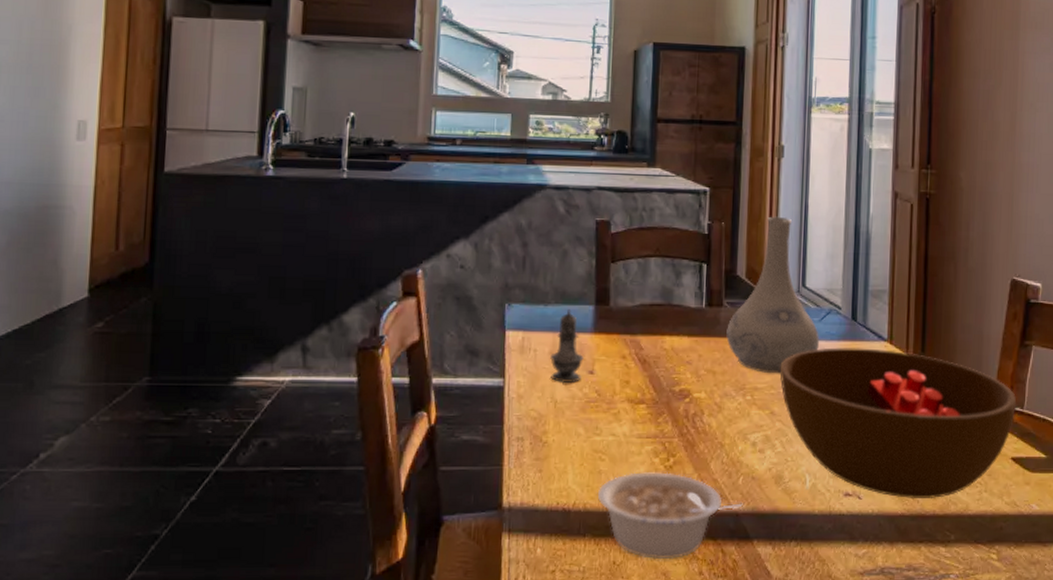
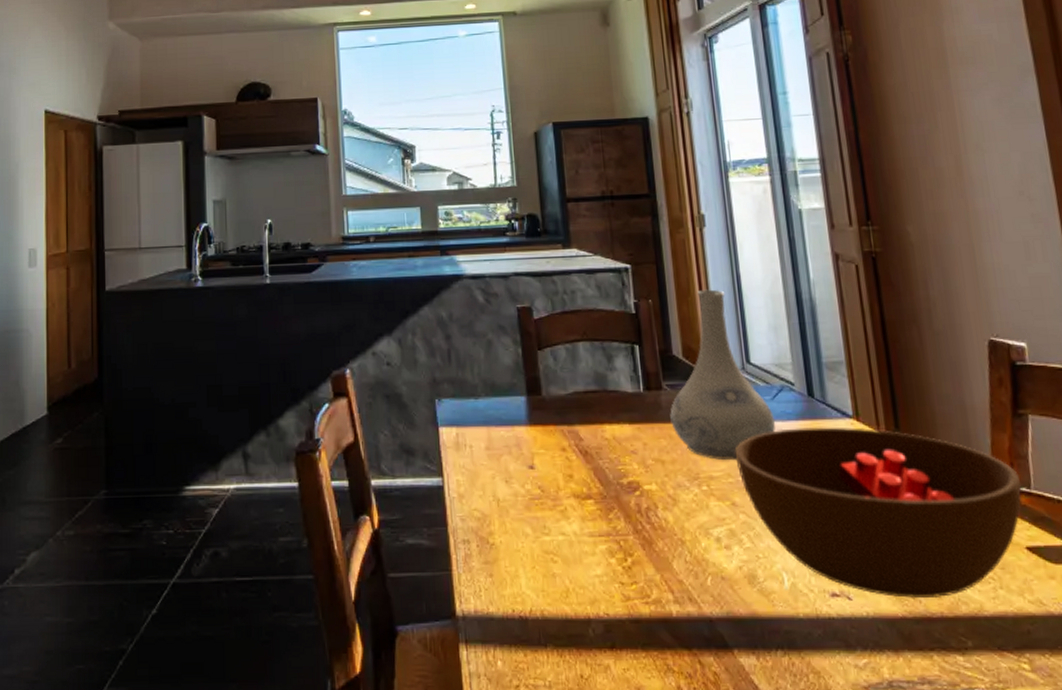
salt shaker: present [550,309,584,384] -> none [487,401,522,481]
legume: present [597,472,744,560] -> none [554,574,717,673]

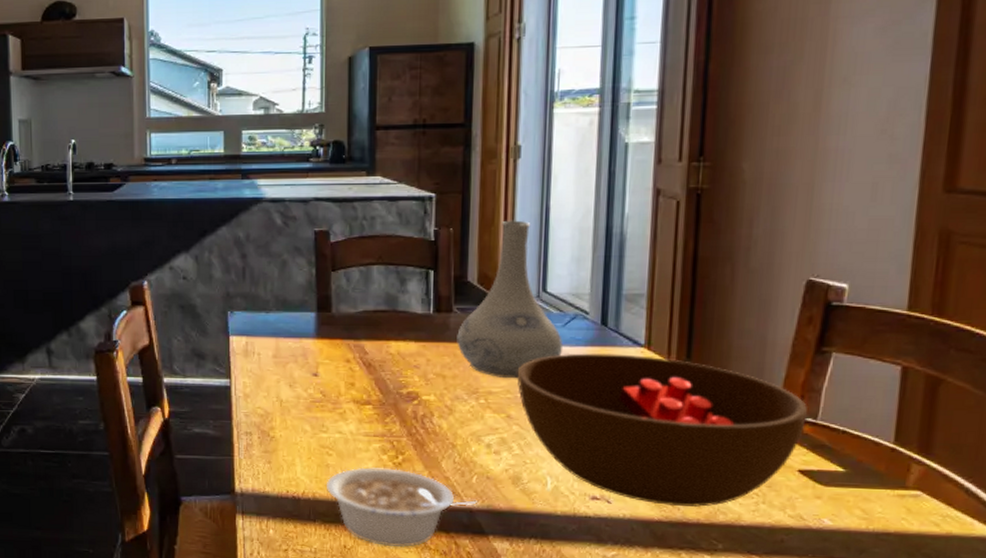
legume: none [554,574,717,673] -> present [325,467,479,548]

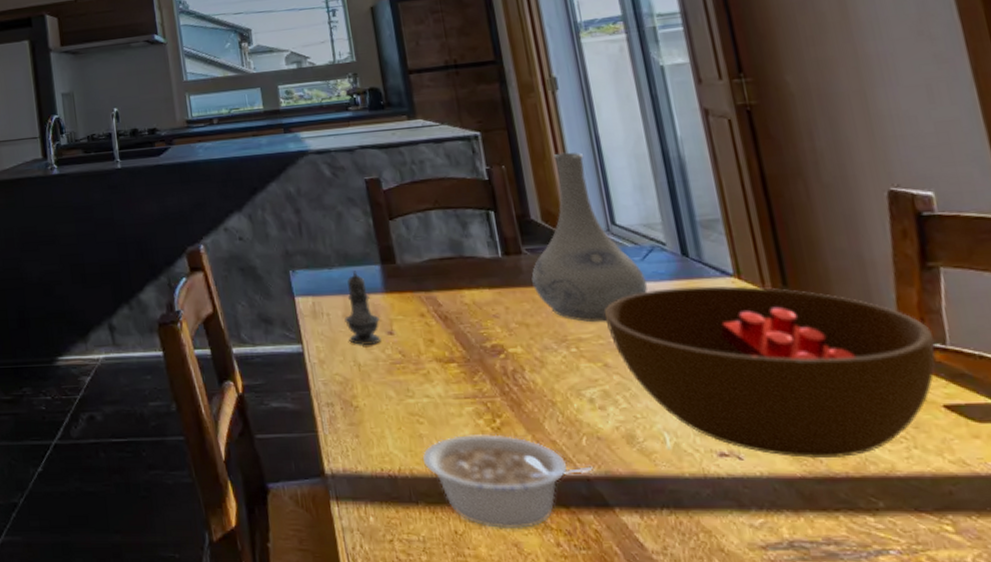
salt shaker: none [274,316,307,385] -> present [344,271,382,346]

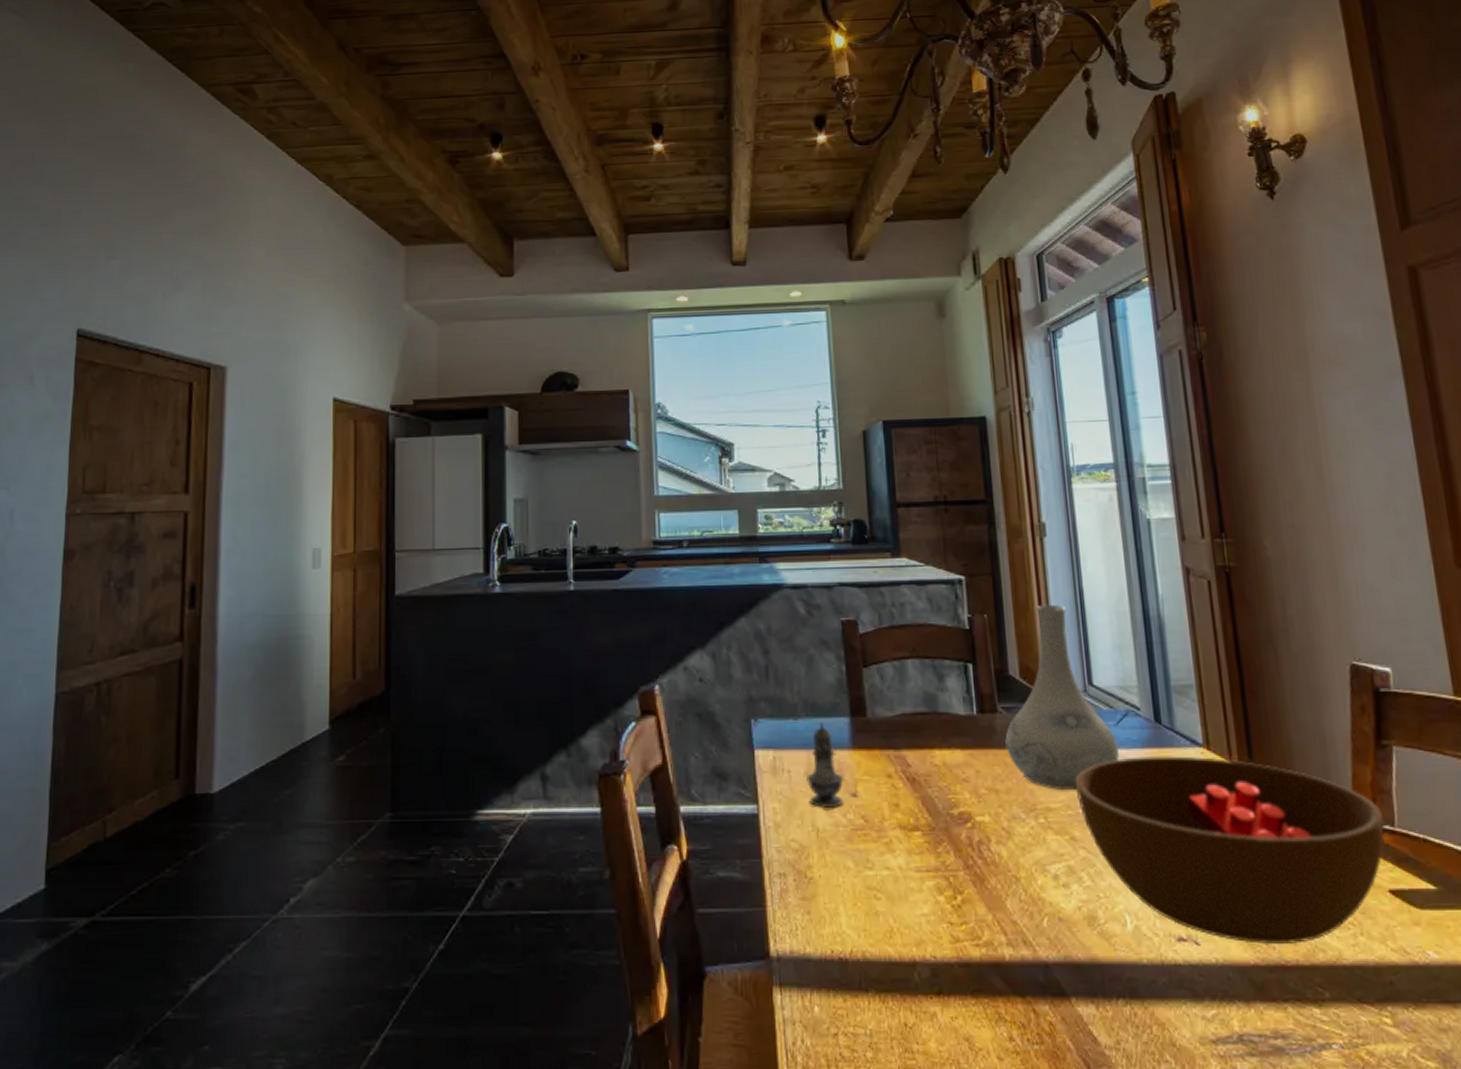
legume: present [422,434,595,530] -> none [876,913,1054,1022]

